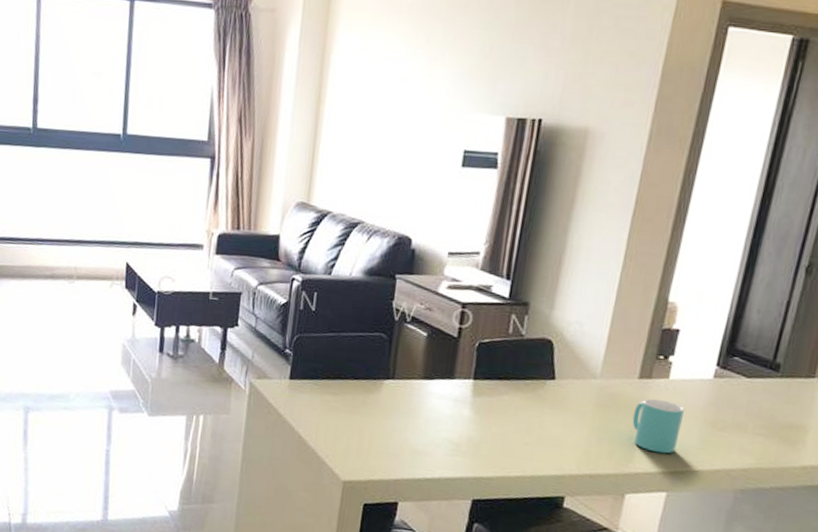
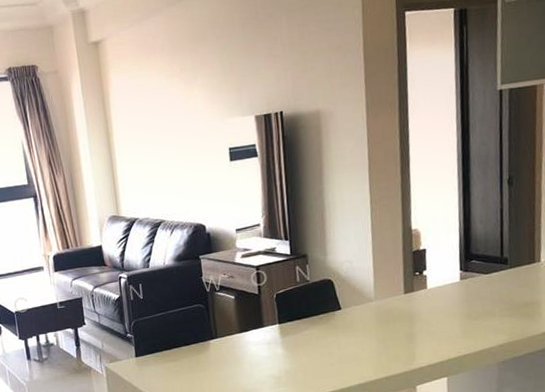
mug: present [632,398,685,454] -> none [406,306,446,349]

